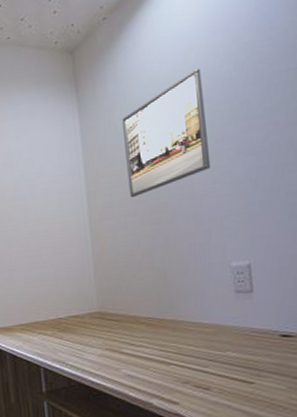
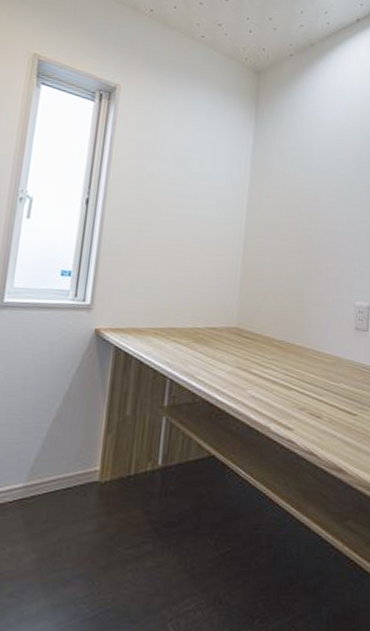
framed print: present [122,68,211,198] -> none [285,126,358,224]

